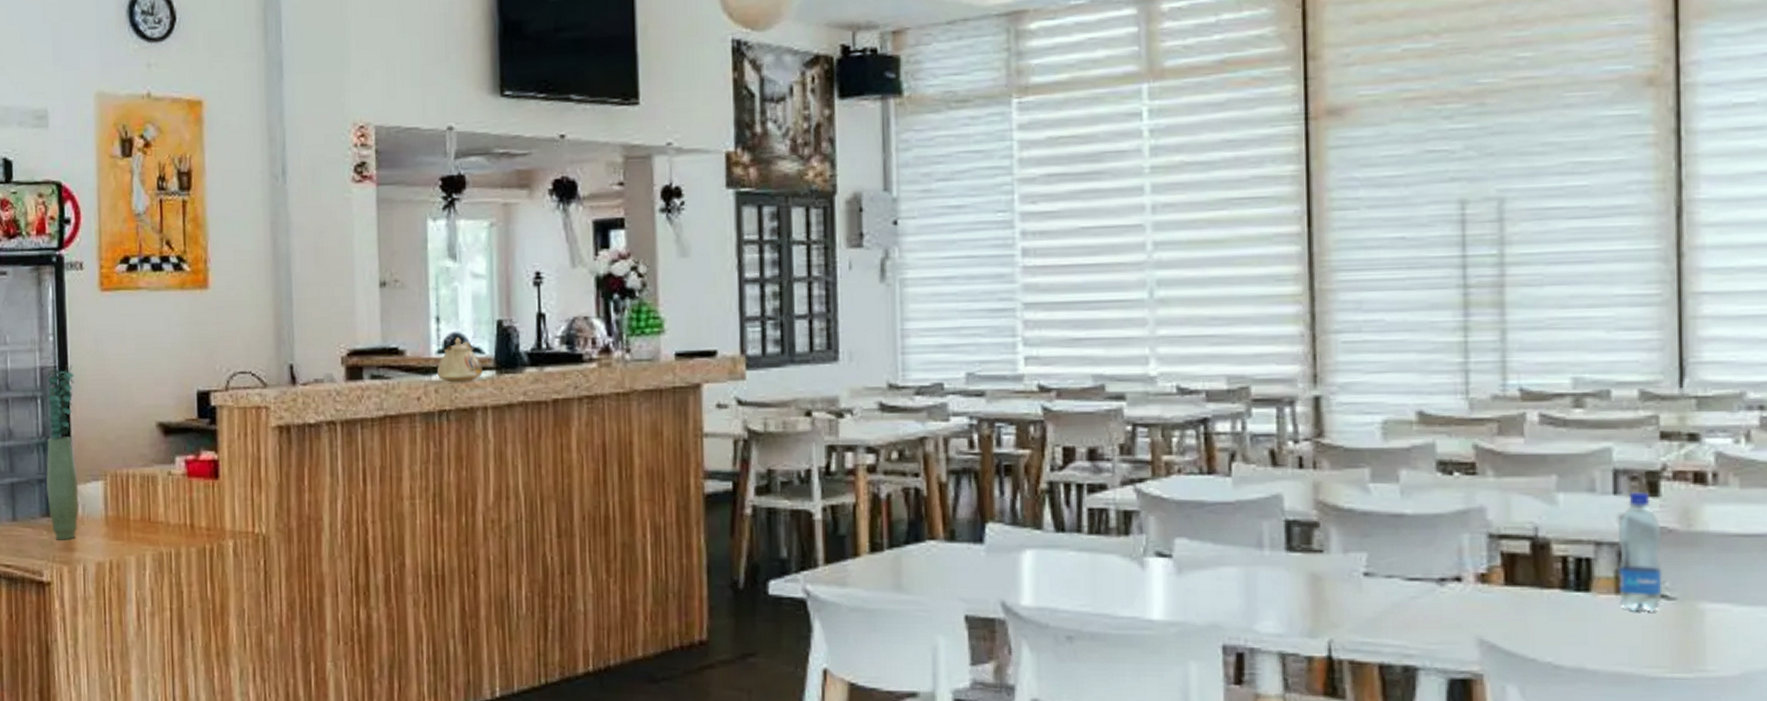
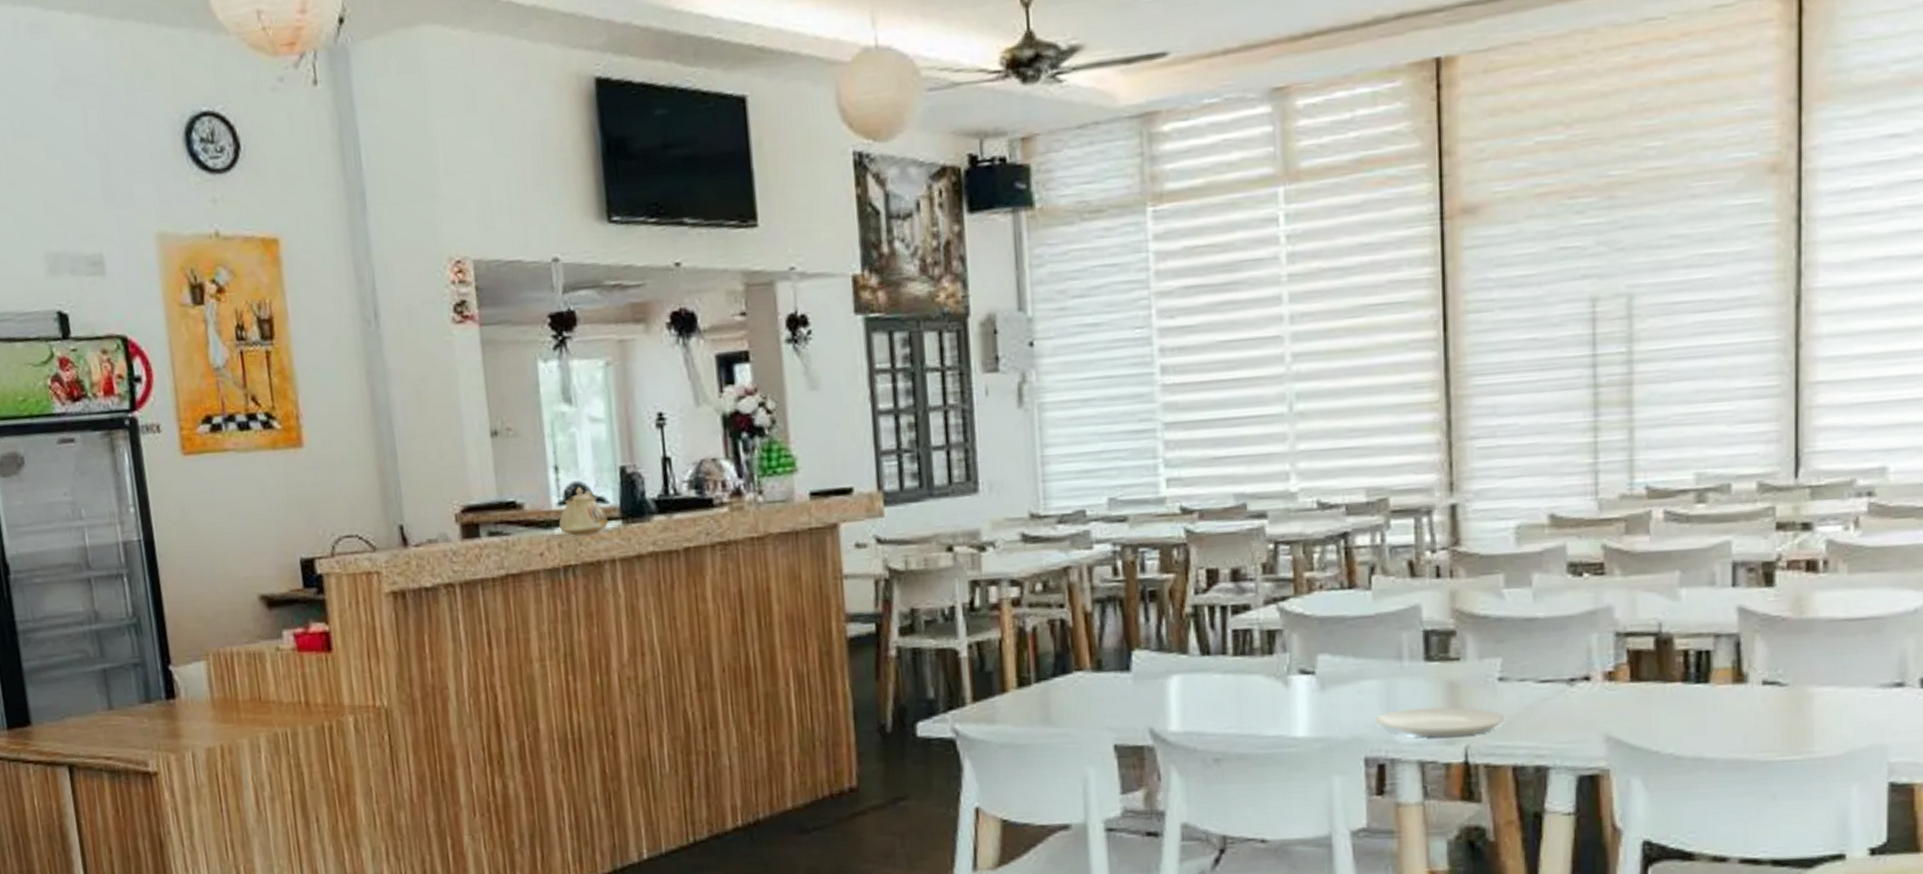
vase: present [45,363,79,541] -> none [129,536,182,728]
plate: none [1234,599,1371,630] -> present [1375,707,1505,737]
bottle: present [1618,492,1663,612] -> none [1735,583,1776,700]

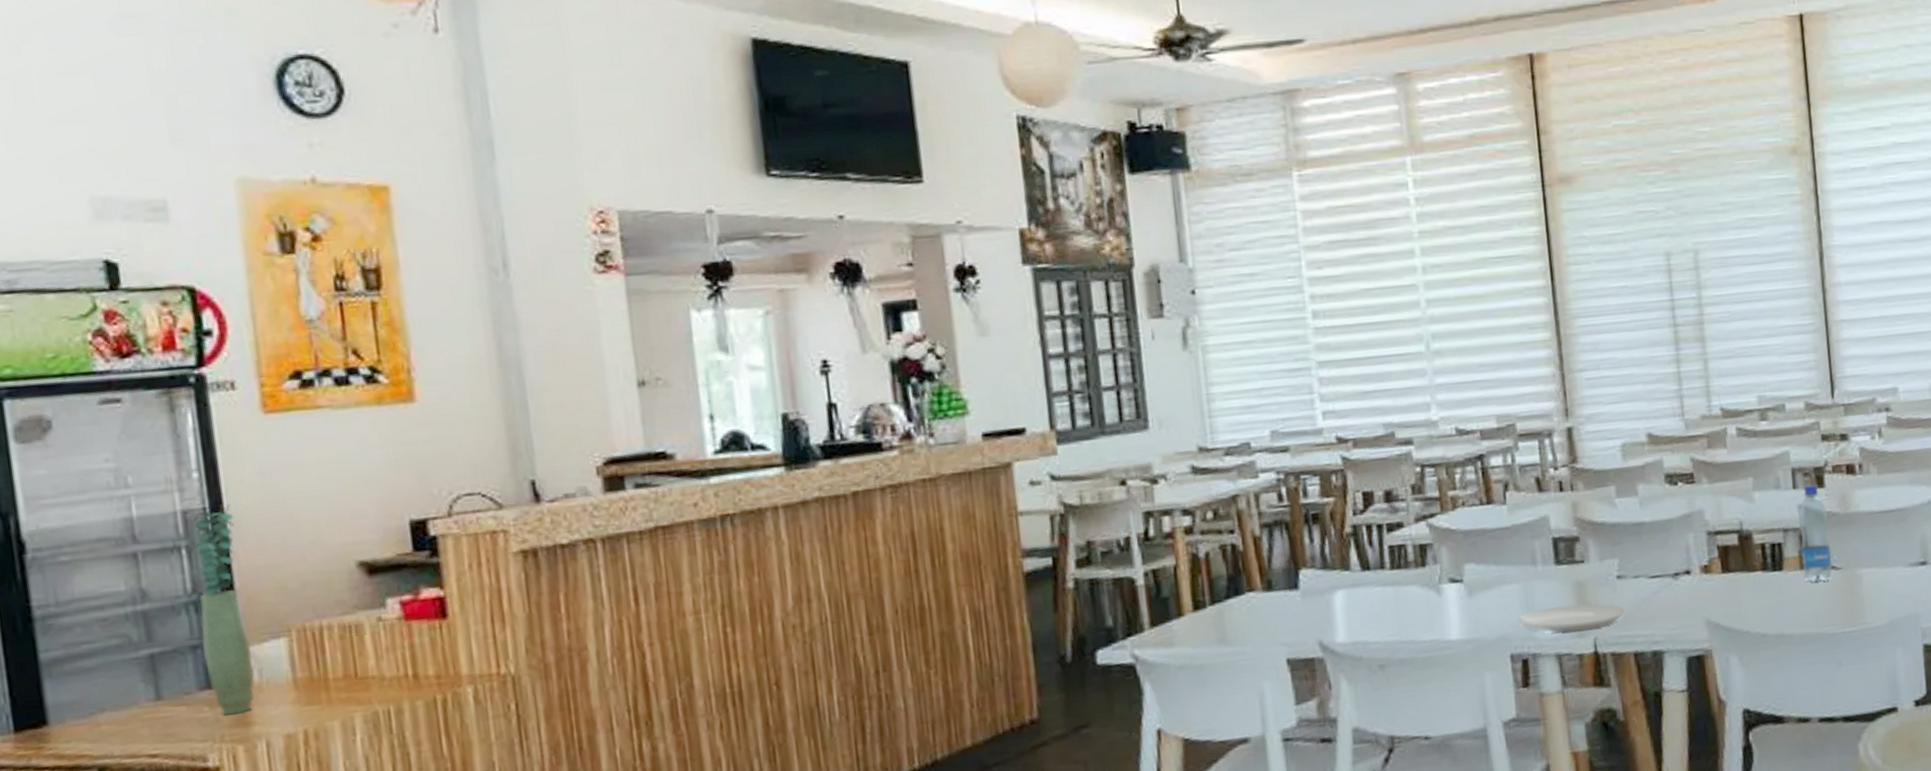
vase: none [129,536,182,728] -> present [190,504,255,717]
teapot: present [559,486,608,537] -> none [715,434,769,486]
bottle: none [1735,583,1776,700] -> present [1798,485,1832,583]

